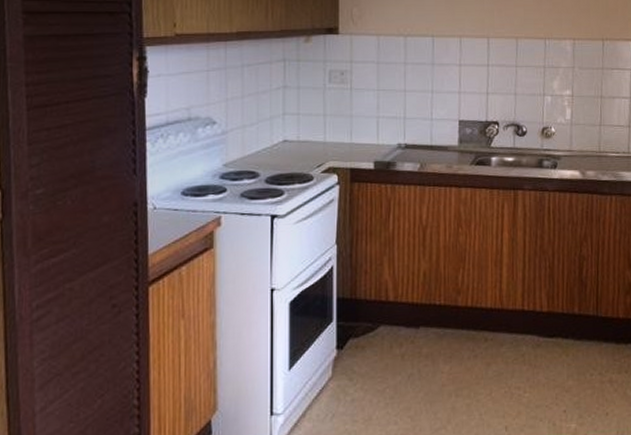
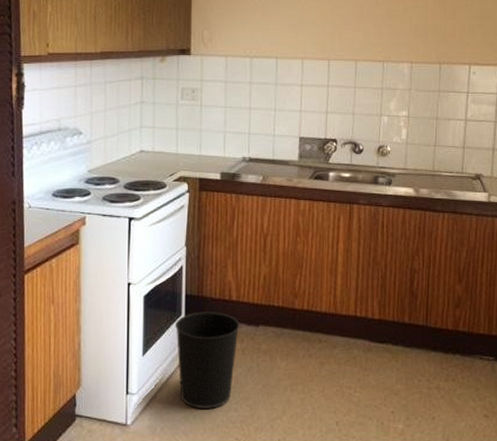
wastebasket: none [326,315,399,425] -> present [175,312,240,408]

